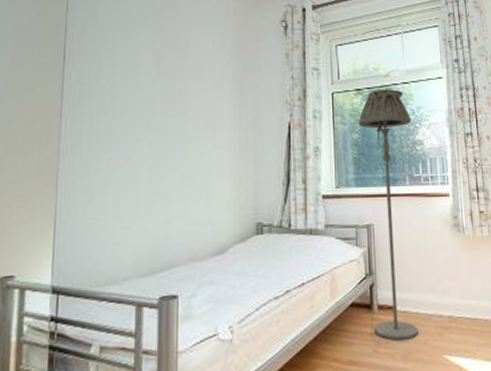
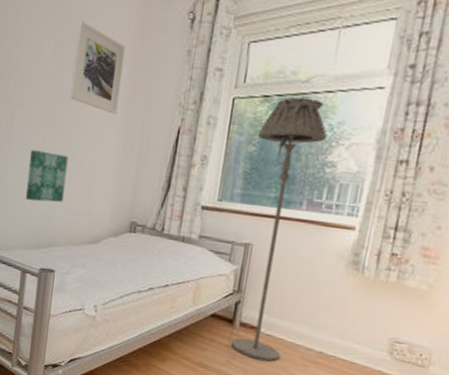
wall art: none [133,161,181,219] -> present [25,150,69,203]
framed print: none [175,29,227,116] -> present [70,21,125,114]

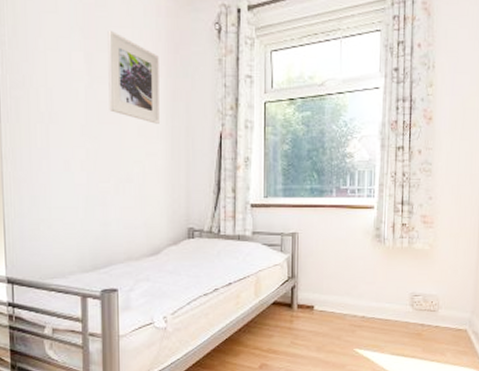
wall art: present [25,150,69,203] -> none [73,167,117,221]
floor lamp: present [231,97,328,362] -> none [289,99,344,335]

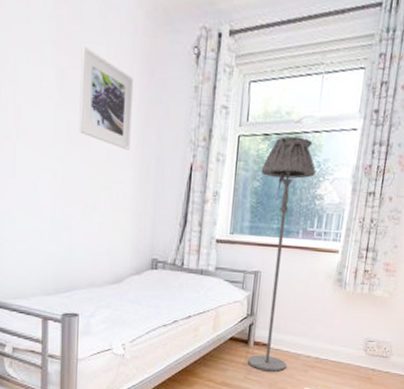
floor lamp: none [289,99,344,335] -> present [248,136,316,372]

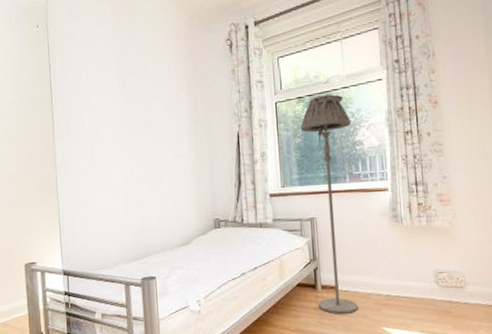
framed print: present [79,47,133,150] -> none [137,57,184,130]

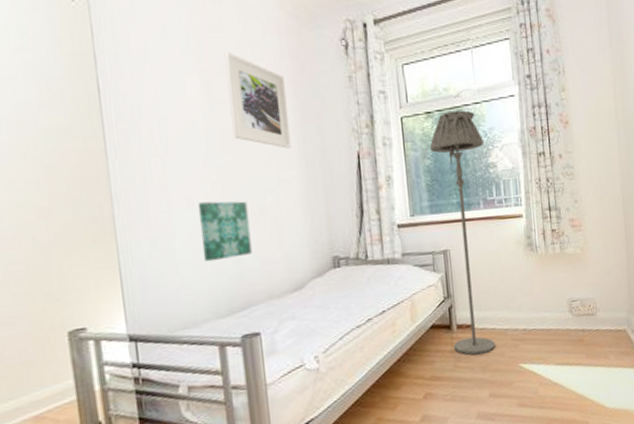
wall art: none [113,171,152,219] -> present [197,201,253,262]
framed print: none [137,57,184,130] -> present [224,53,291,149]

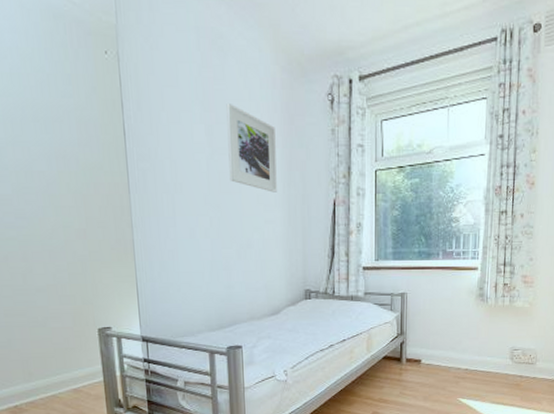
wall art: present [197,201,253,262] -> none [198,234,240,284]
floor lamp: present [429,110,496,355] -> none [398,166,450,386]

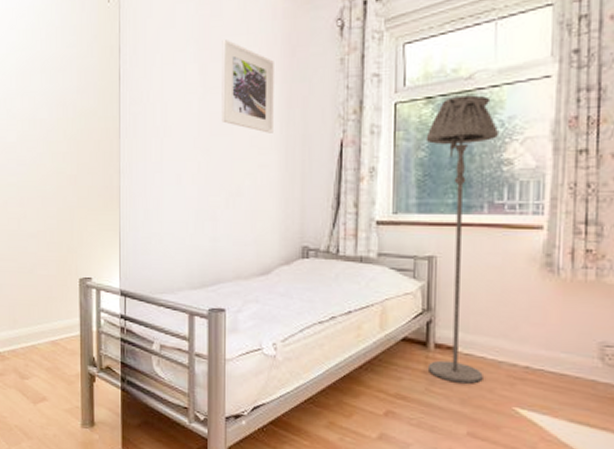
floor lamp: none [398,166,450,386] -> present [426,95,500,384]

